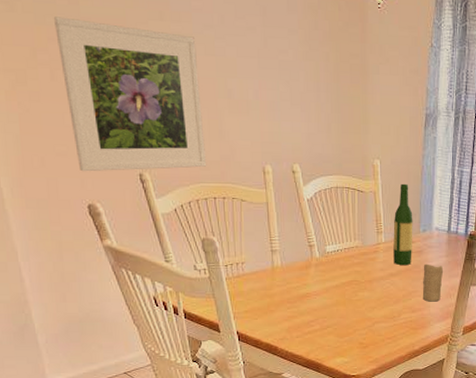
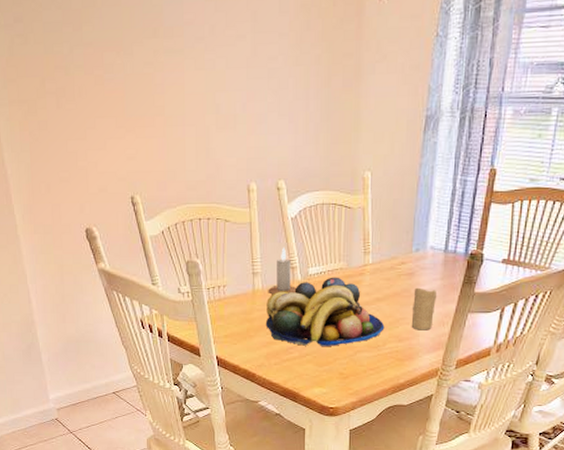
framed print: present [53,16,207,172] -> none [60,44,194,197]
fruit bowl: none [286,254,399,320] -> present [265,277,385,347]
candle: none [287,226,316,271] -> present [268,247,297,295]
wine bottle: present [393,183,413,265] -> none [381,197,405,289]

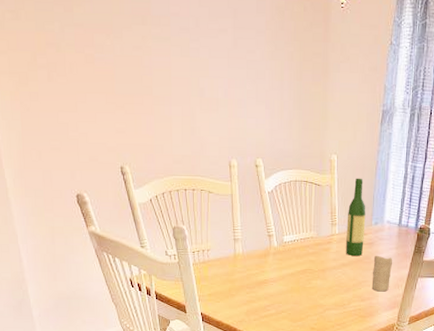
fruit bowl: present [265,277,385,347] -> none [245,244,349,305]
candle: present [268,247,297,295] -> none [248,217,273,259]
wine bottle: none [381,197,405,289] -> present [346,178,366,256]

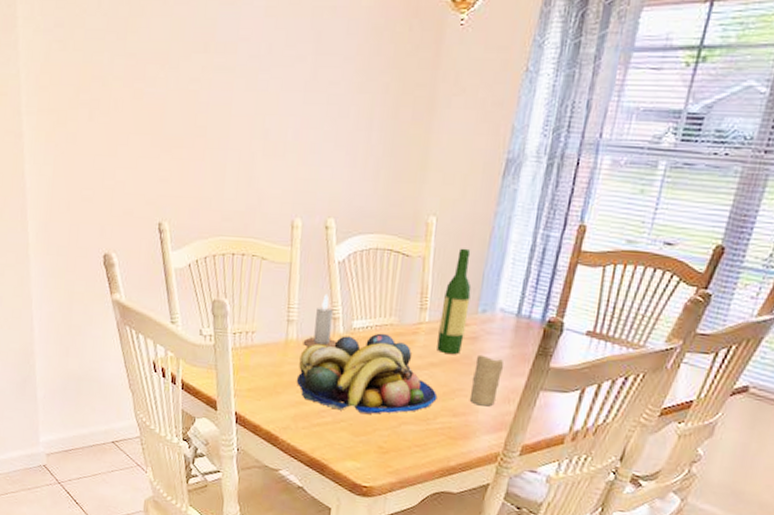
fruit bowl: none [245,244,349,305] -> present [296,333,438,414]
candle: none [248,217,273,259] -> present [303,293,337,348]

